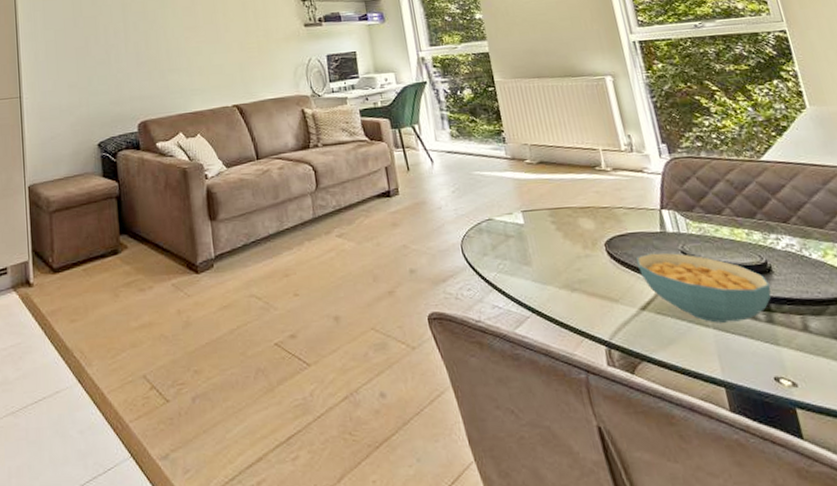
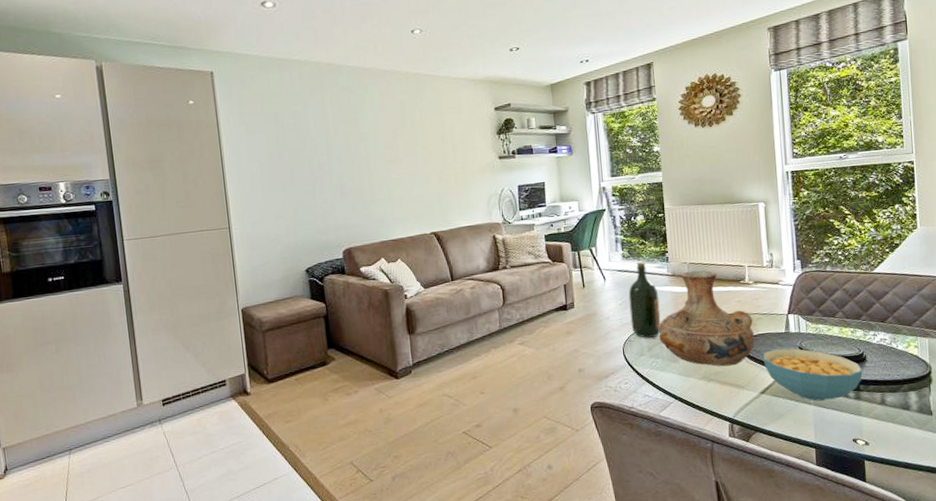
wine bottle: none [461,142,505,234] -> present [628,262,661,338]
vase: none [502,154,624,273] -> present [658,270,755,367]

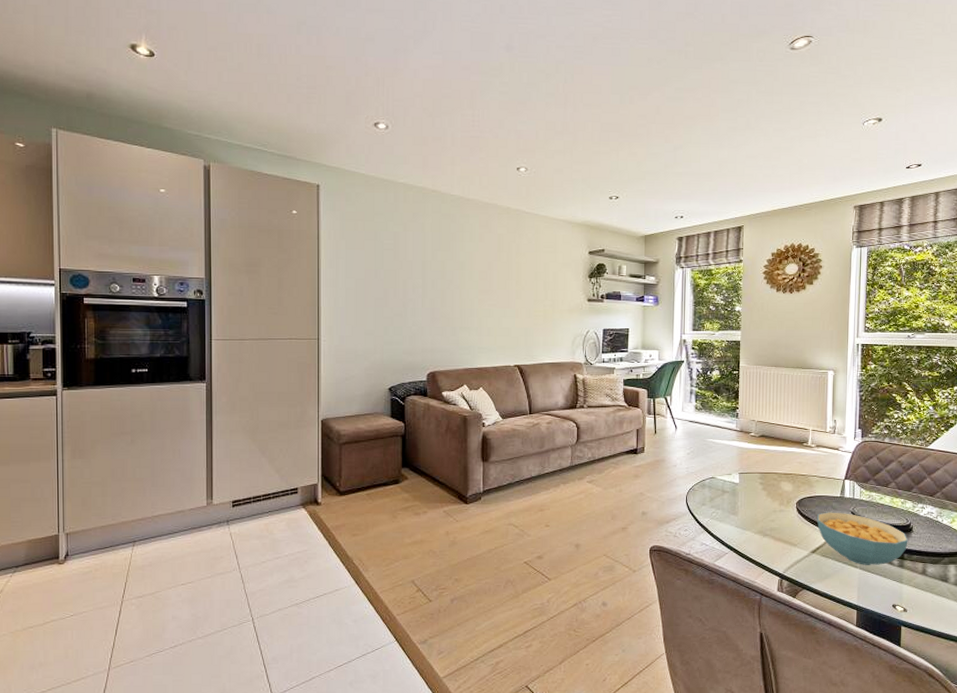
wine bottle: present [628,262,661,338] -> none [696,415,726,489]
vase: present [658,270,755,367] -> none [721,429,812,524]

